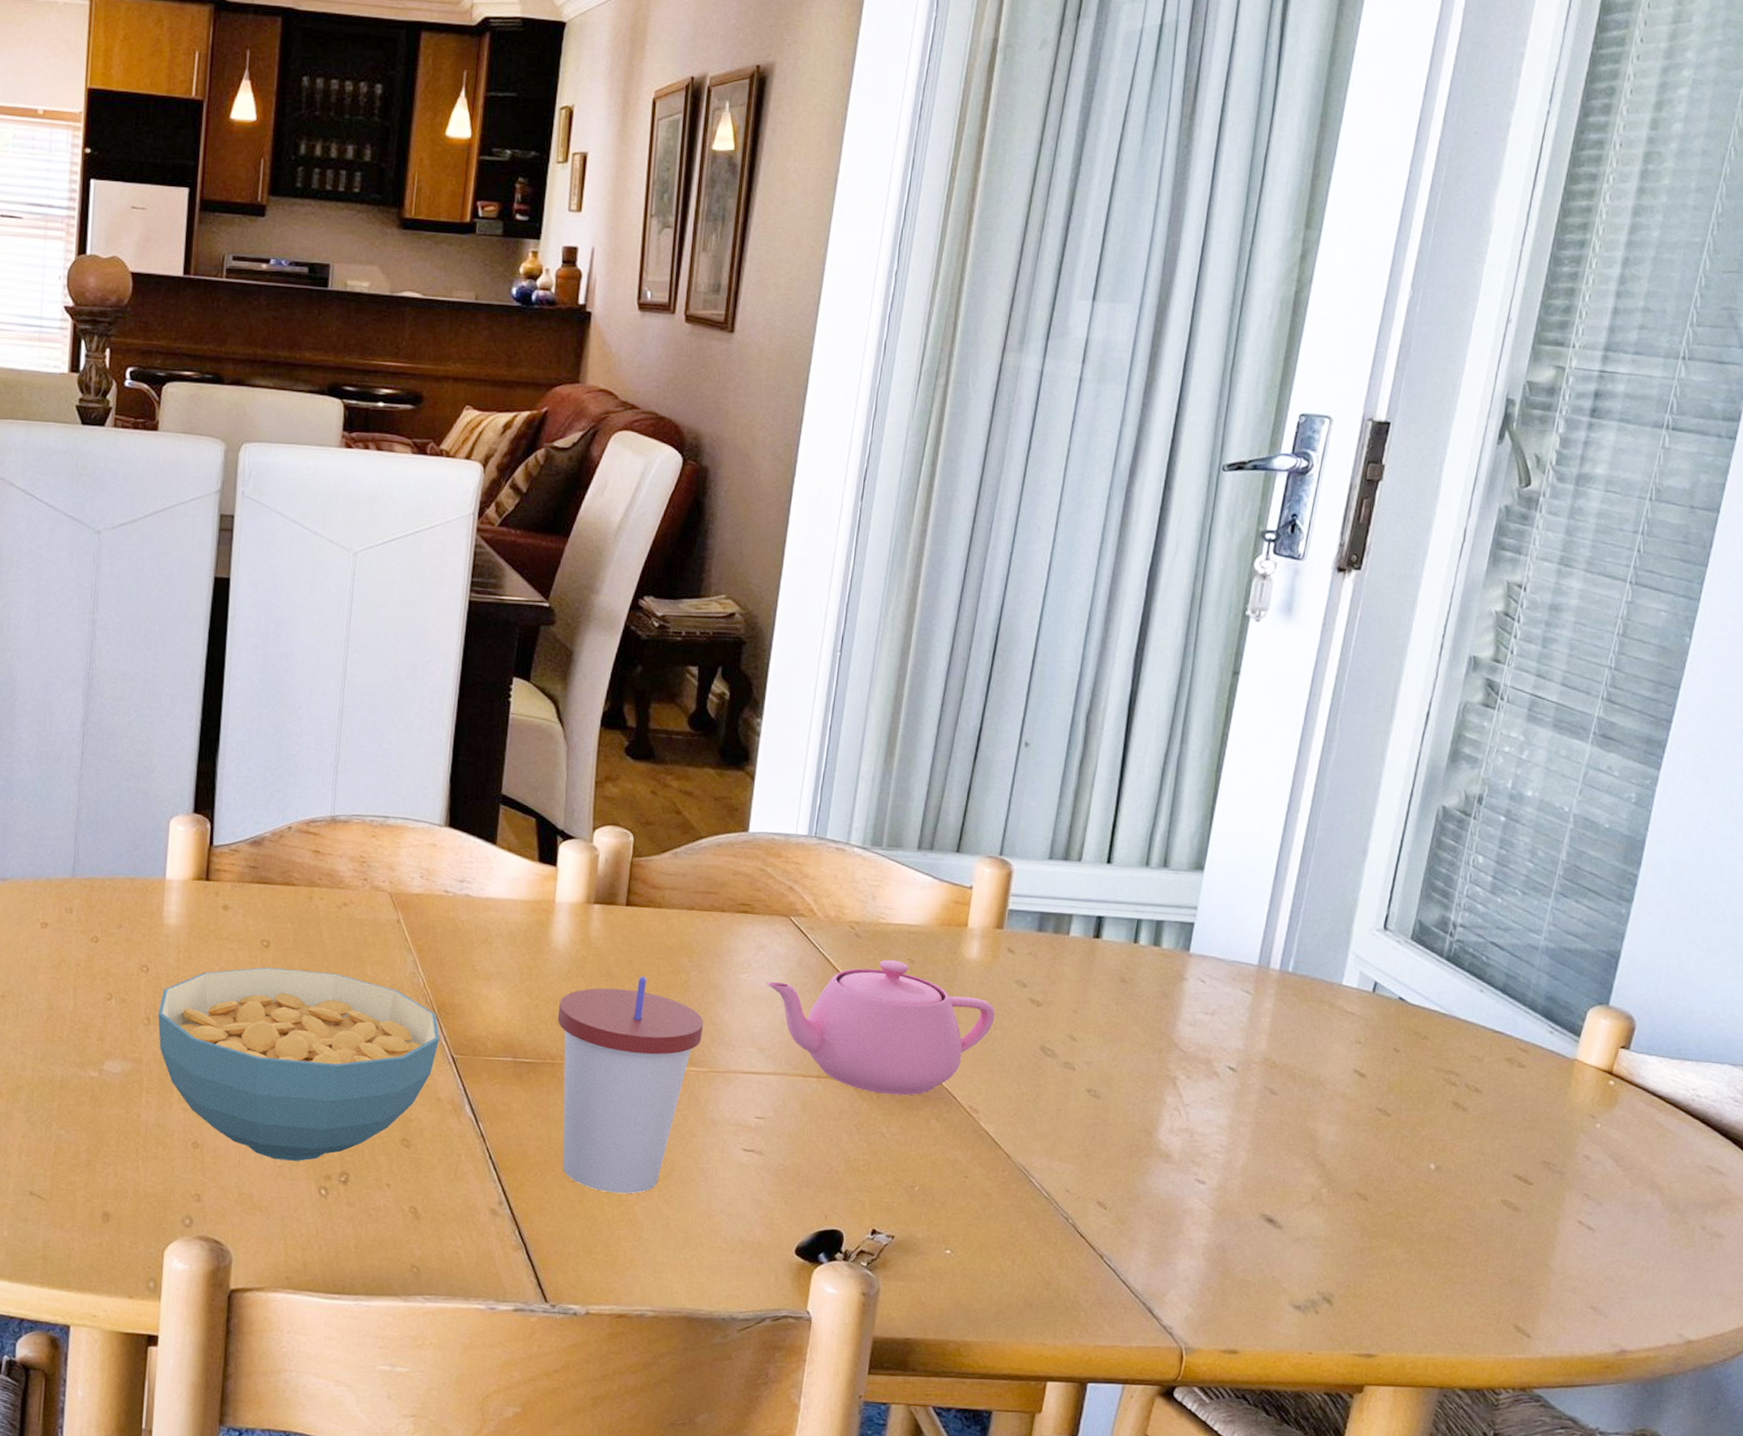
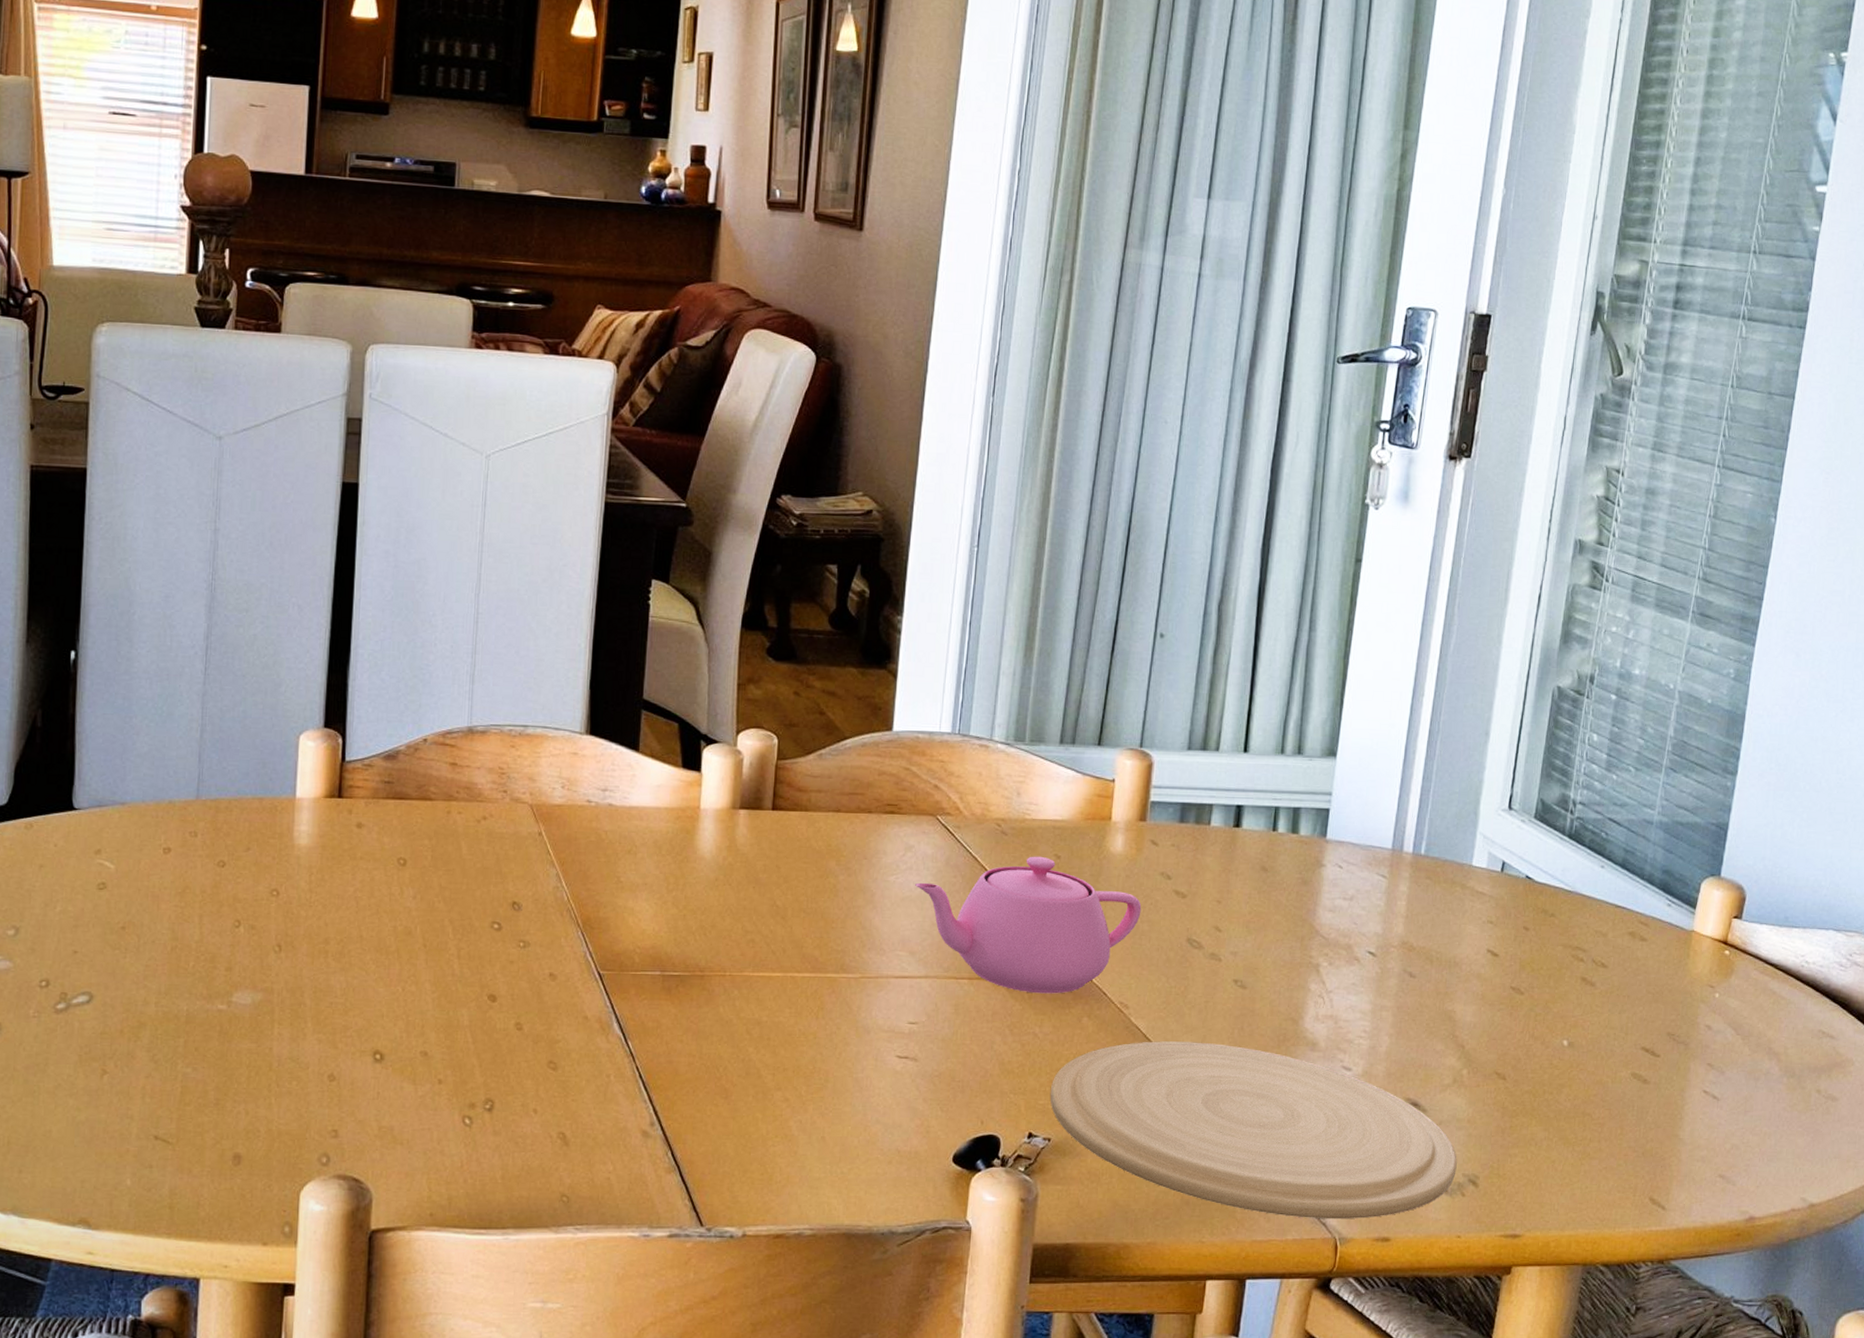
cereal bowl: present [158,967,440,1161] -> none [290,886,585,1090]
cup: present [557,977,704,1194] -> none [705,882,854,1108]
plate: none [895,1146,1312,1330] -> present [1050,1041,1457,1219]

